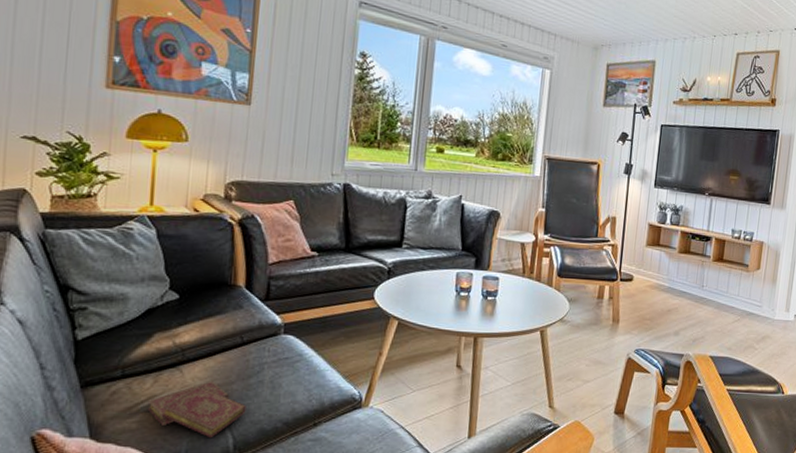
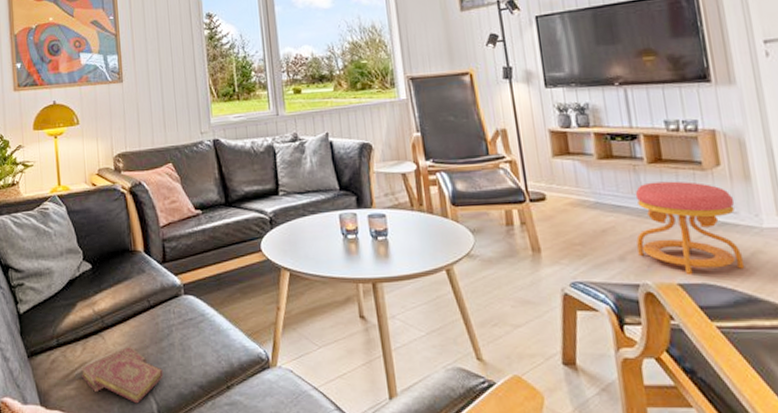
stool: none [689,276,761,350] -> present [635,181,745,276]

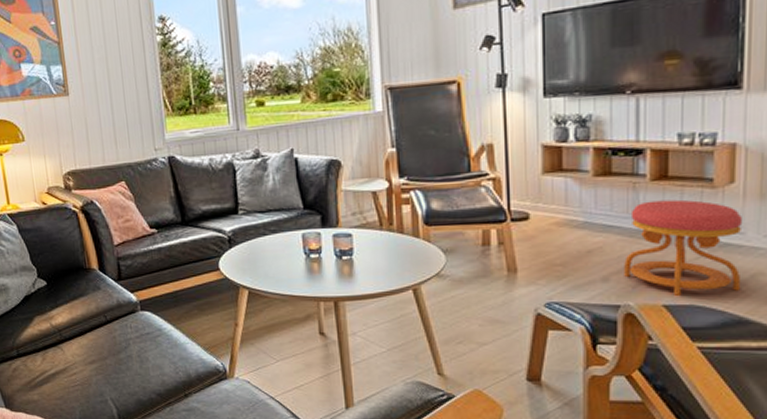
book: present [80,346,163,404] -> none [41,357,122,408]

